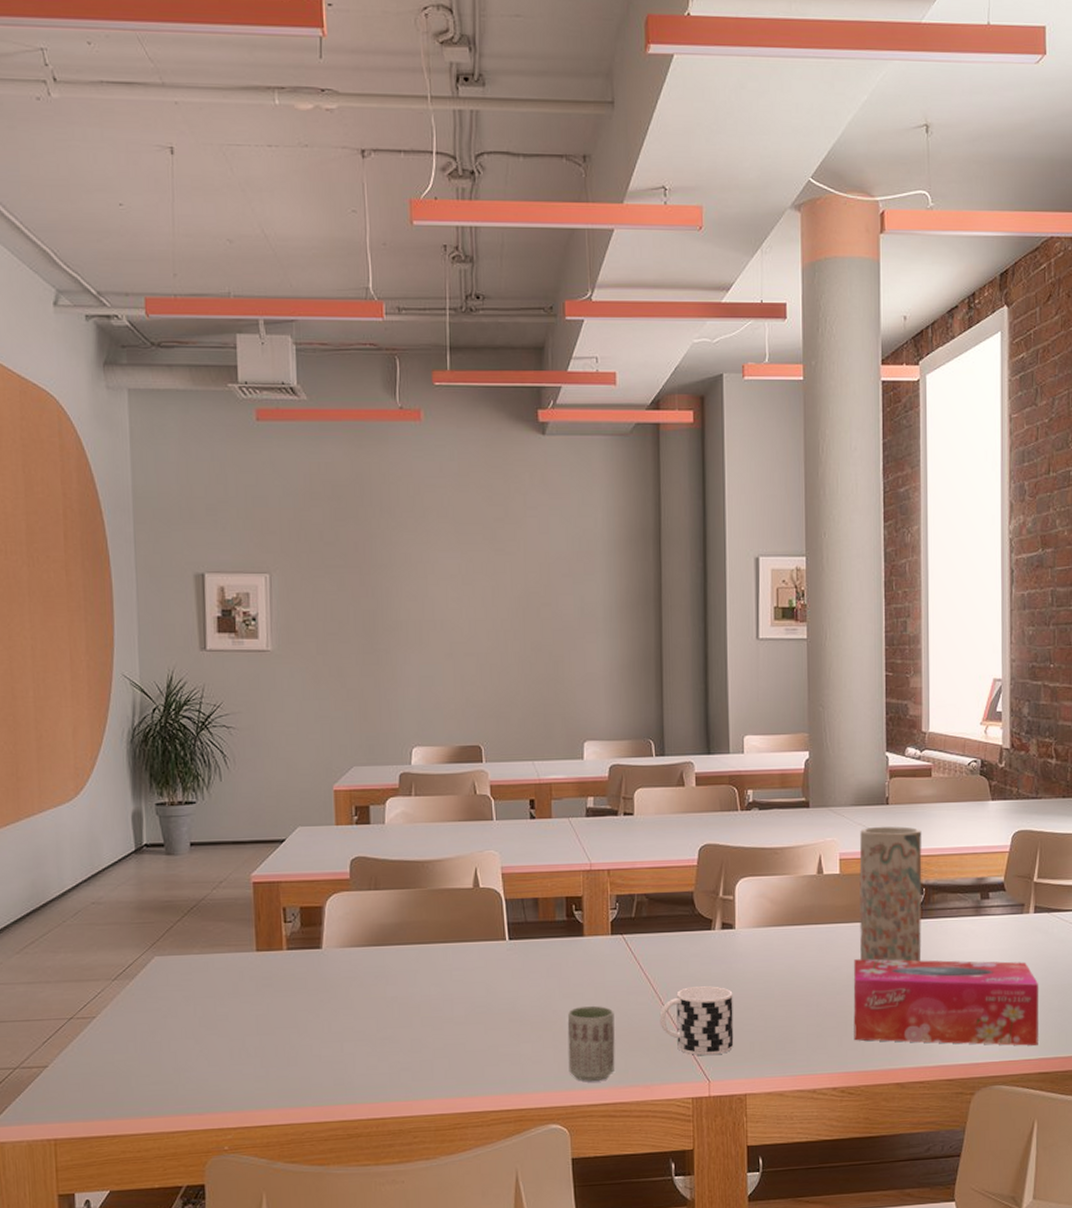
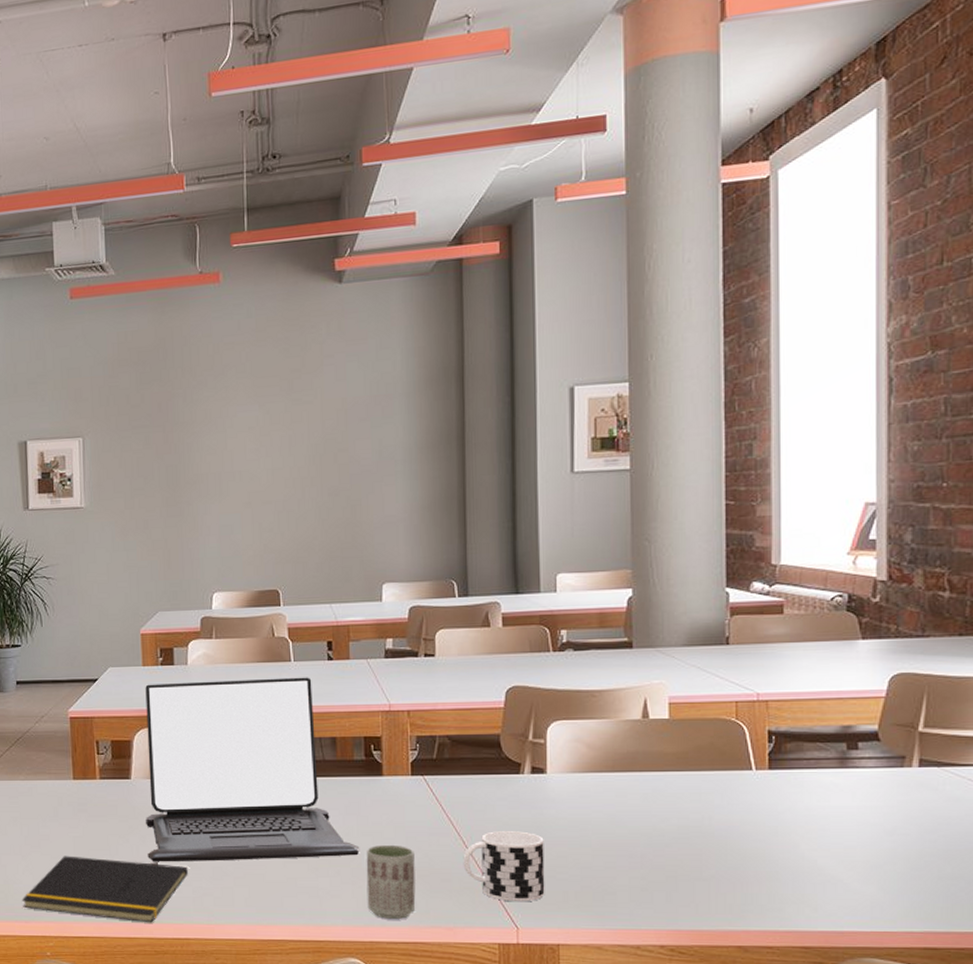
notepad: none [194,1036,384,1105] -> present [21,856,188,923]
laptop: none [338,836,562,1038] -> present [145,677,360,862]
tissue box: present [853,959,1039,1046] -> none [685,810,925,916]
vase: present [859,826,922,962] -> none [693,667,771,816]

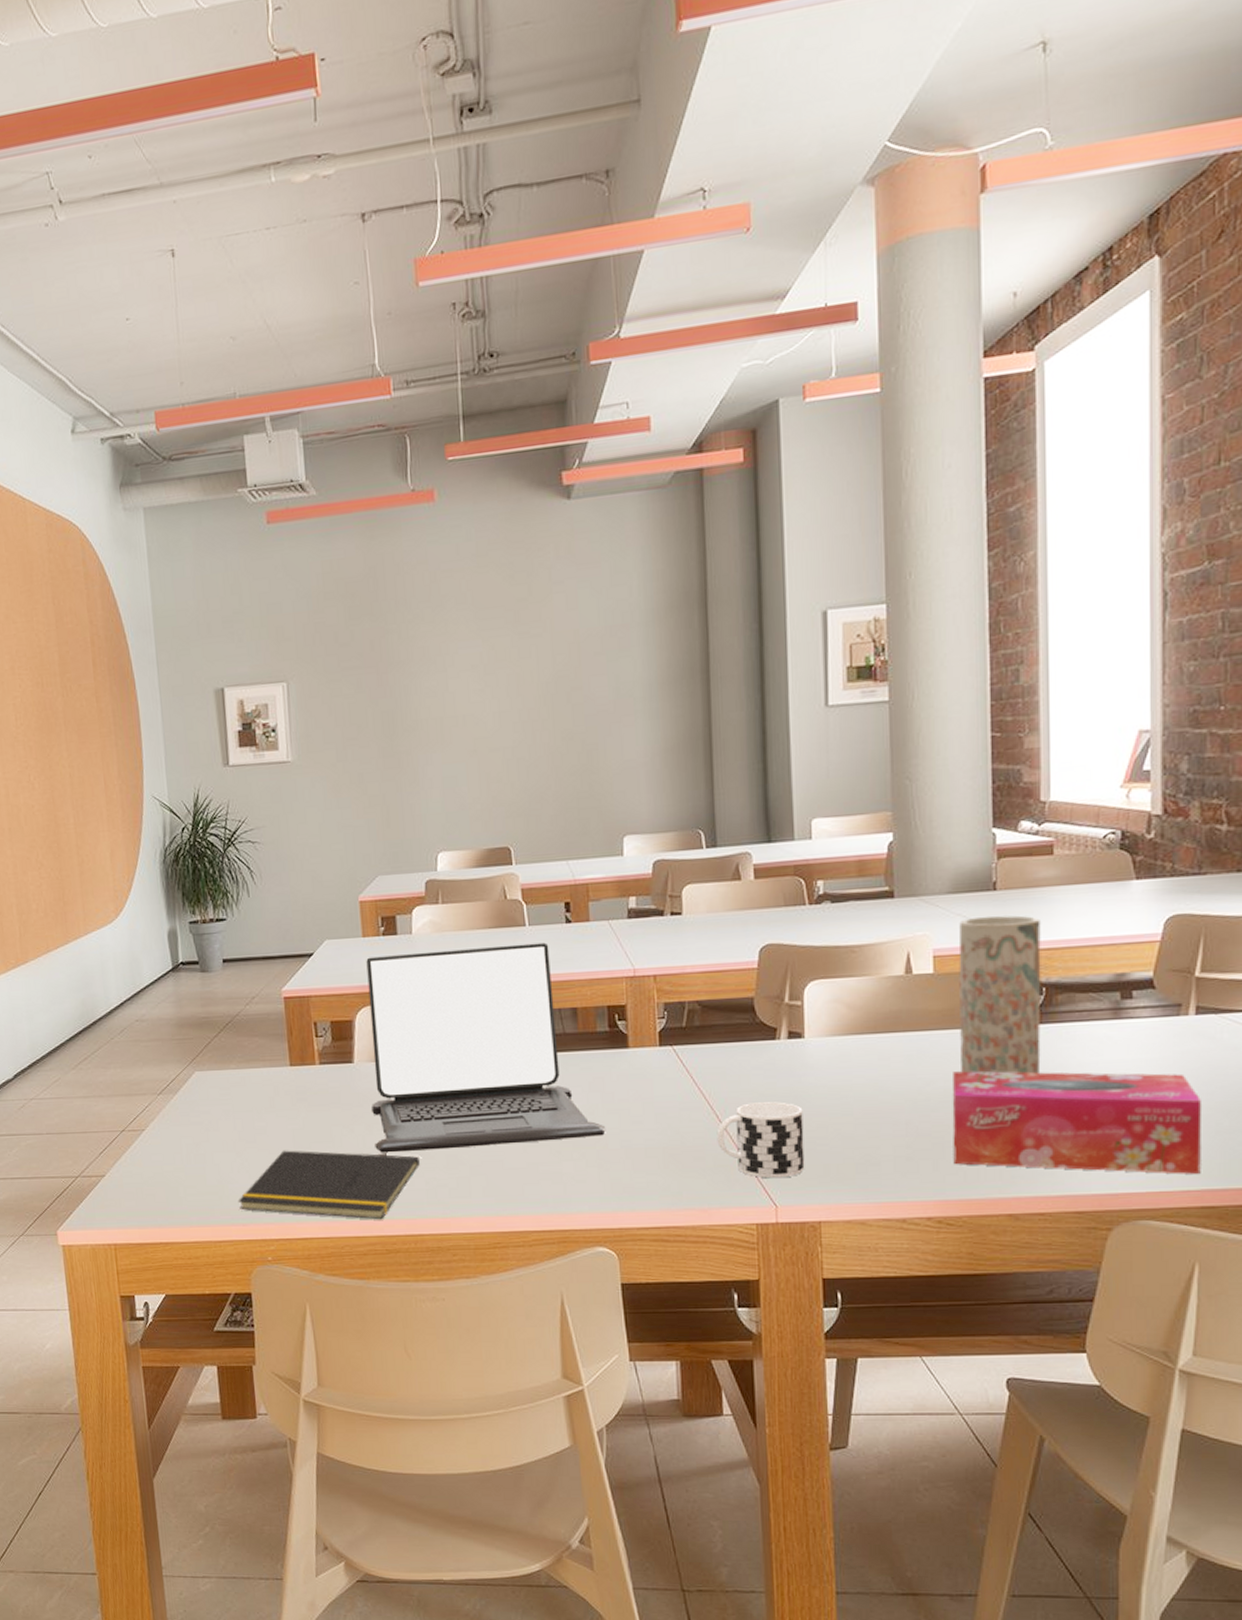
cup: present [366,844,416,919] -> none [612,1122,667,1203]
tissue box: none [685,810,925,916] -> present [952,1071,1203,1174]
vase: none [693,667,771,816] -> present [958,915,1041,1074]

